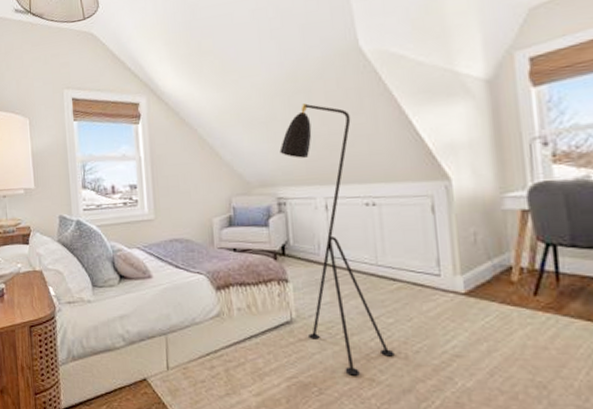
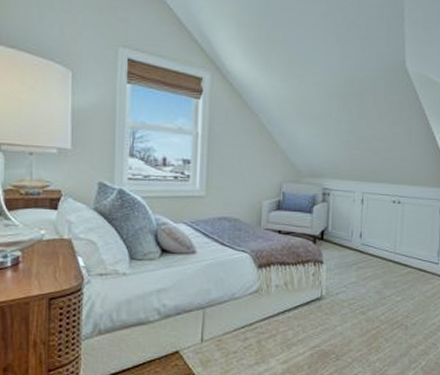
floor lamp: present [279,103,395,376] -> none [330,107,398,344]

